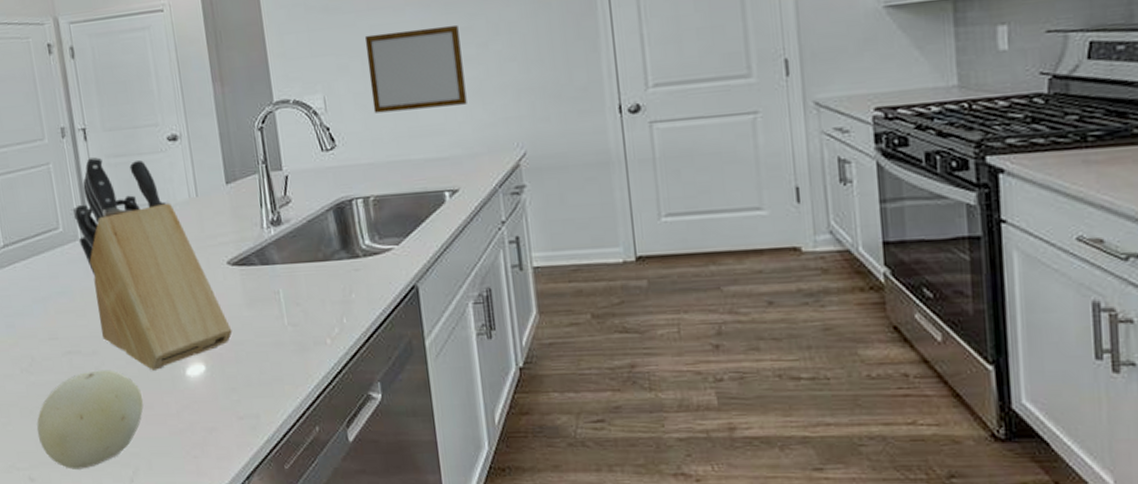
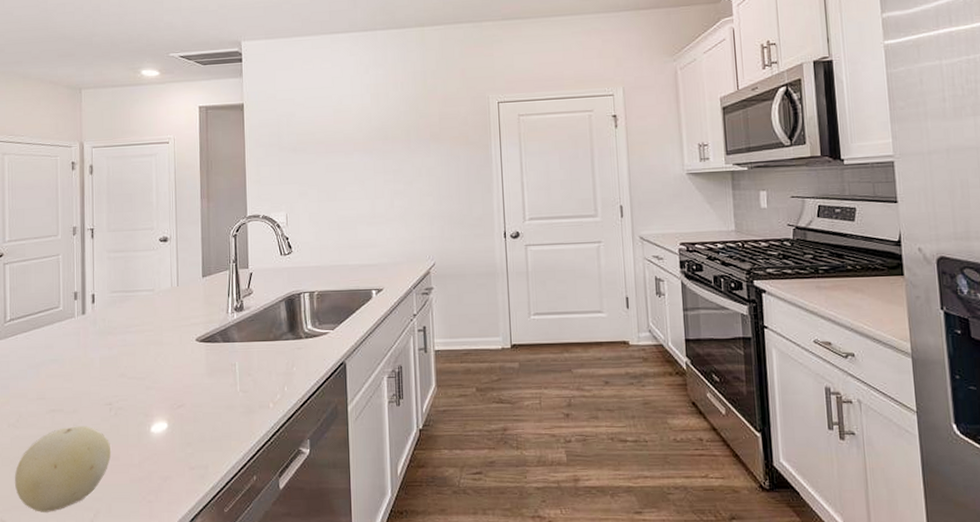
knife block: present [74,156,233,370] -> none [74,251,194,427]
writing board: present [364,24,467,114] -> none [321,167,394,229]

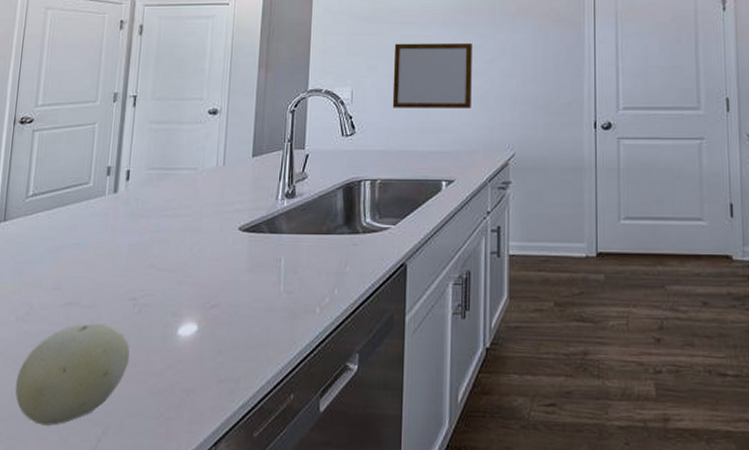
writing board: none [321,167,394,229] -> present [392,42,472,108]

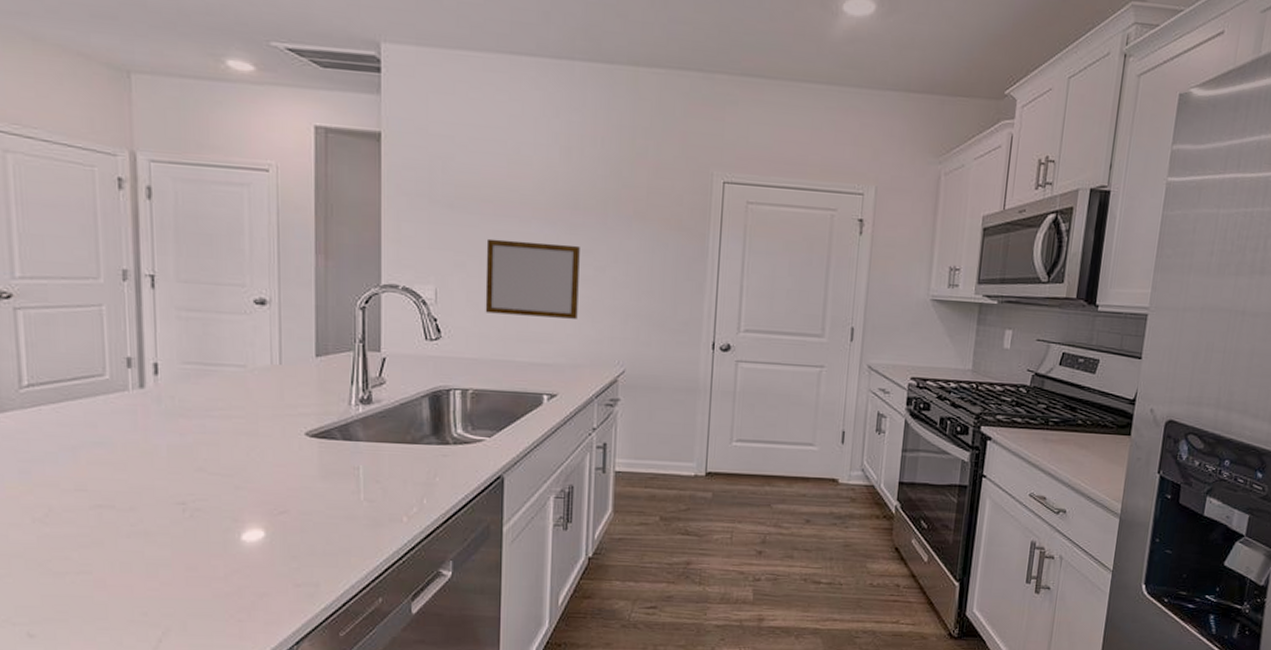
fruit: present [15,323,131,426] -> none [45,527,186,627]

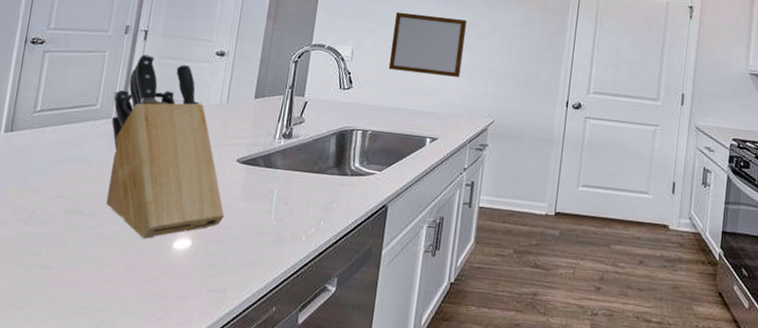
knife block: none [127,306,301,533] -> present [106,53,225,239]

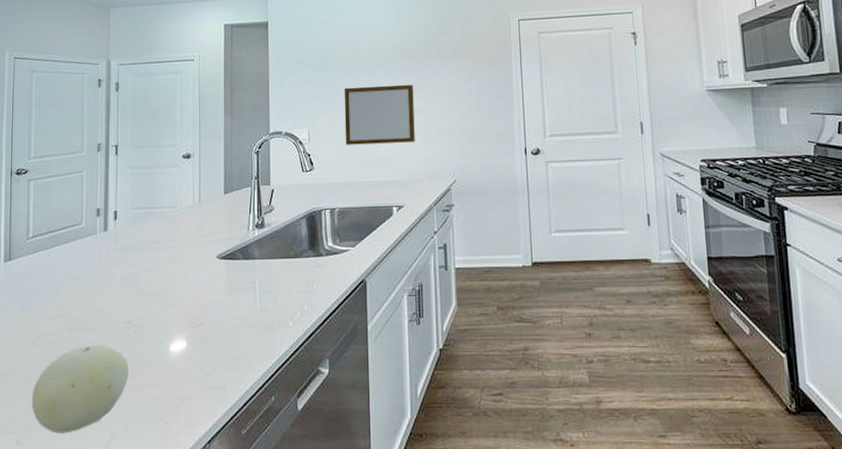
fruit: none [14,230,127,317] -> present [31,344,130,434]
knife block: present [106,53,225,239] -> none [97,167,213,346]

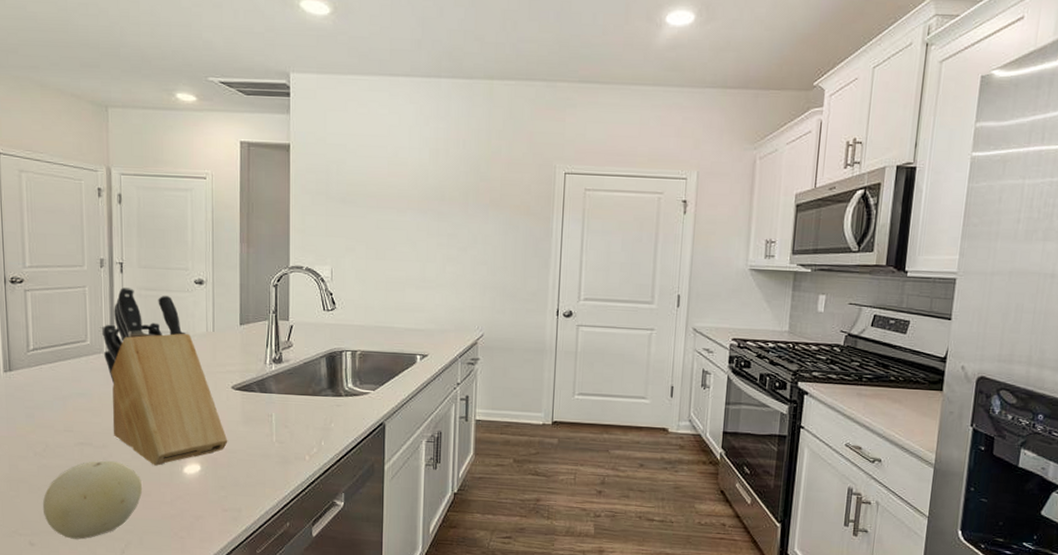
knife block: none [97,167,213,346] -> present [102,286,228,466]
writing board: present [344,84,415,145] -> none [370,226,446,292]

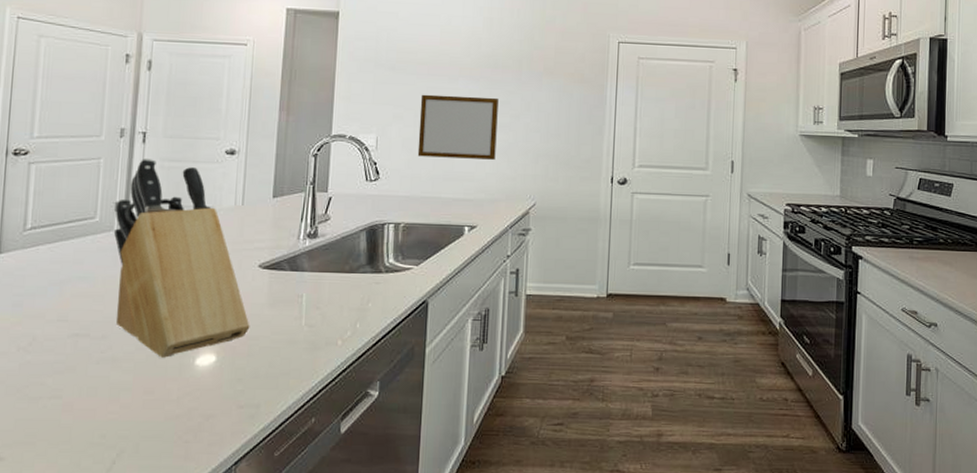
fruit: present [42,460,143,540] -> none [19,354,145,450]
writing board: none [370,226,446,292] -> present [417,94,499,160]

